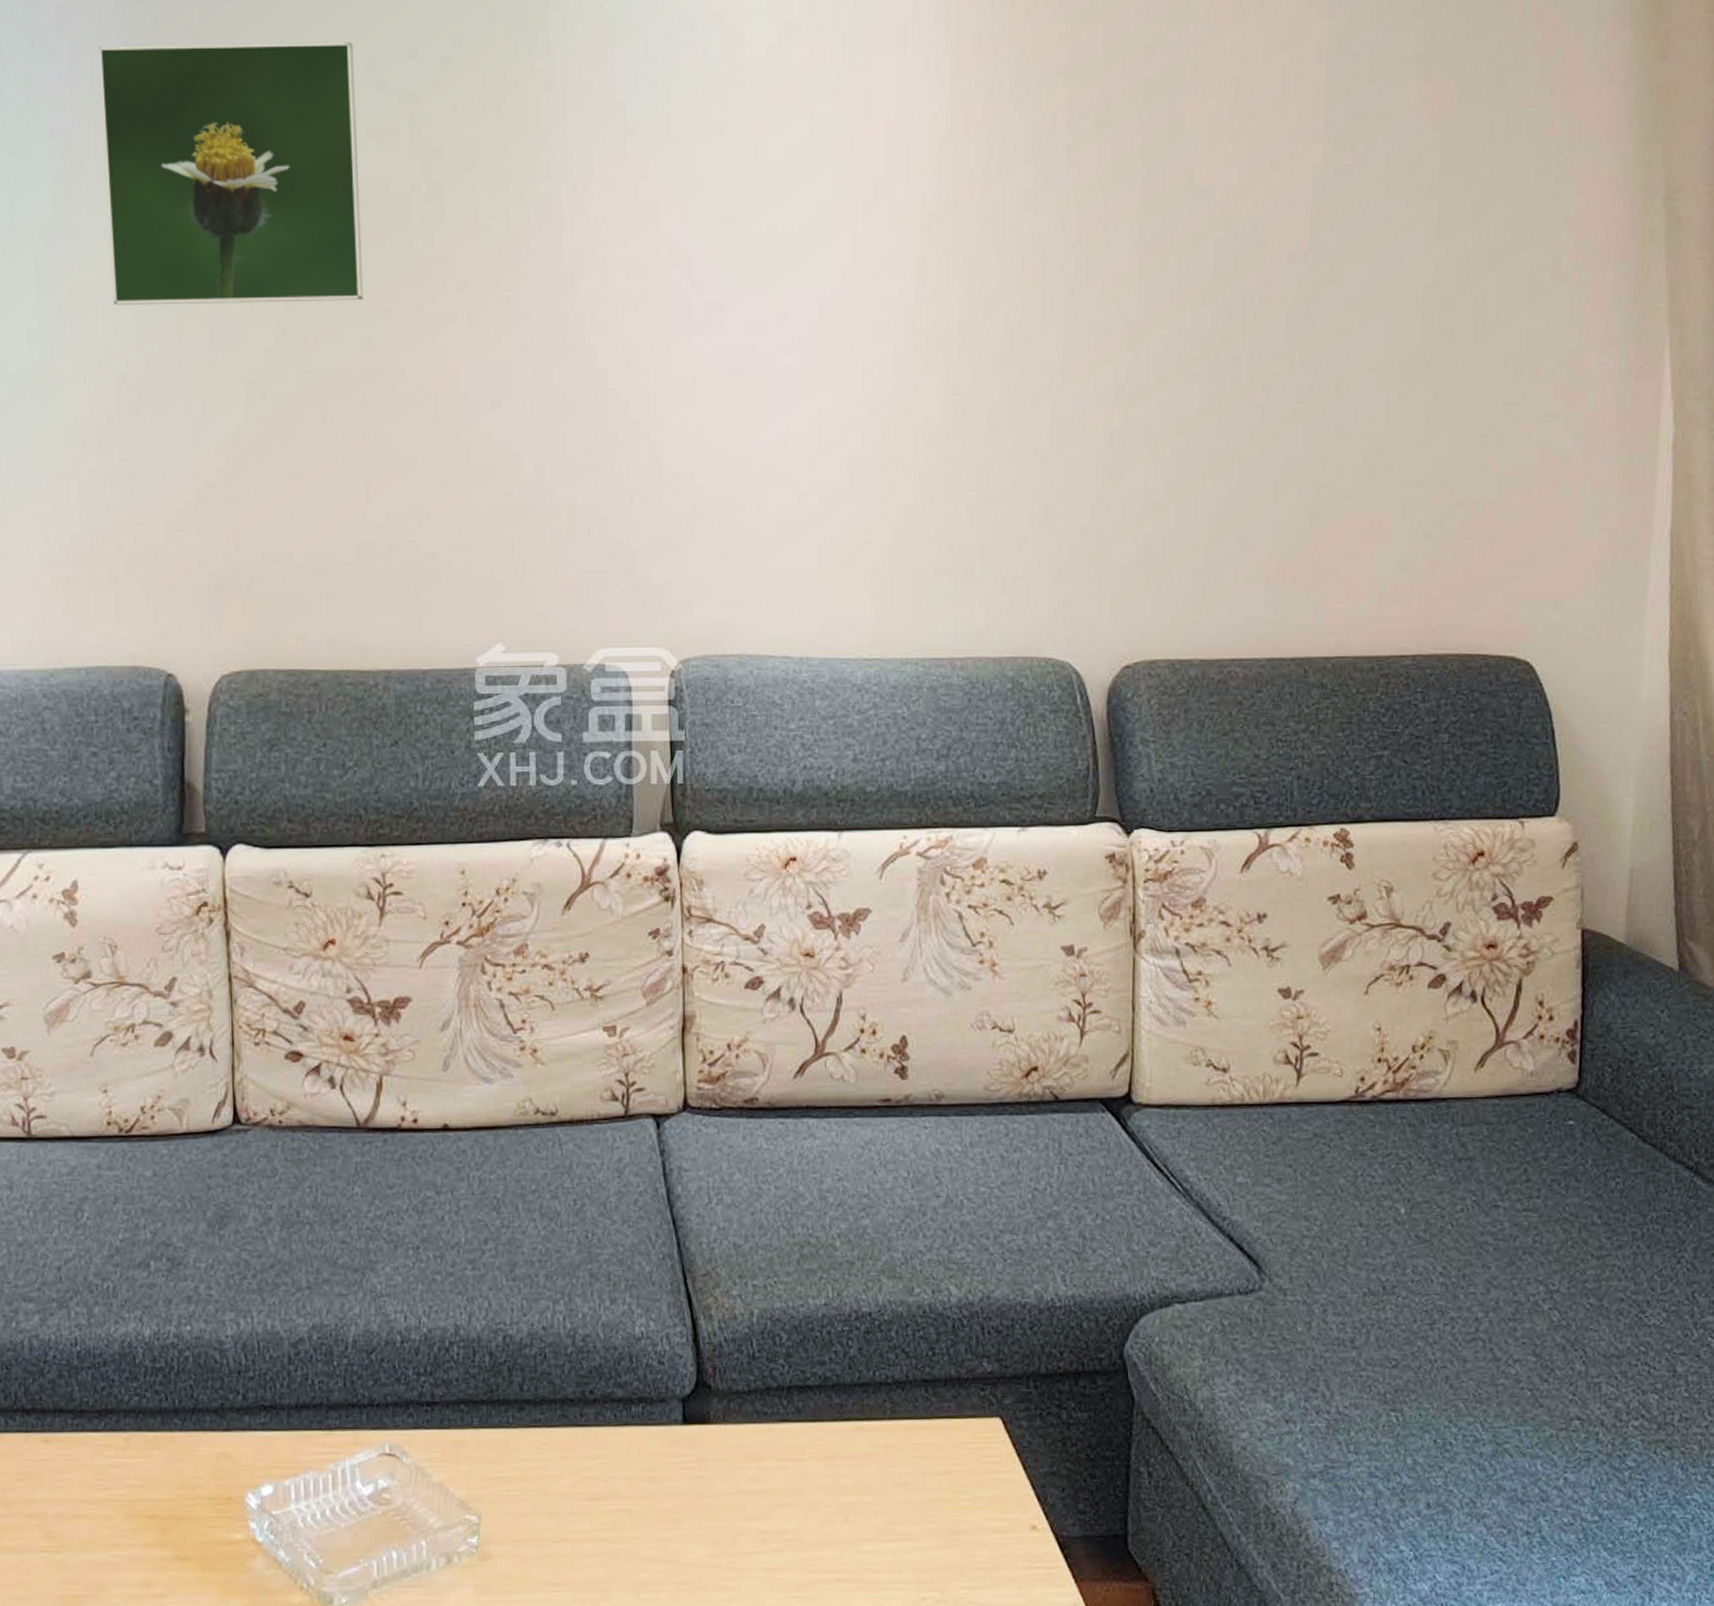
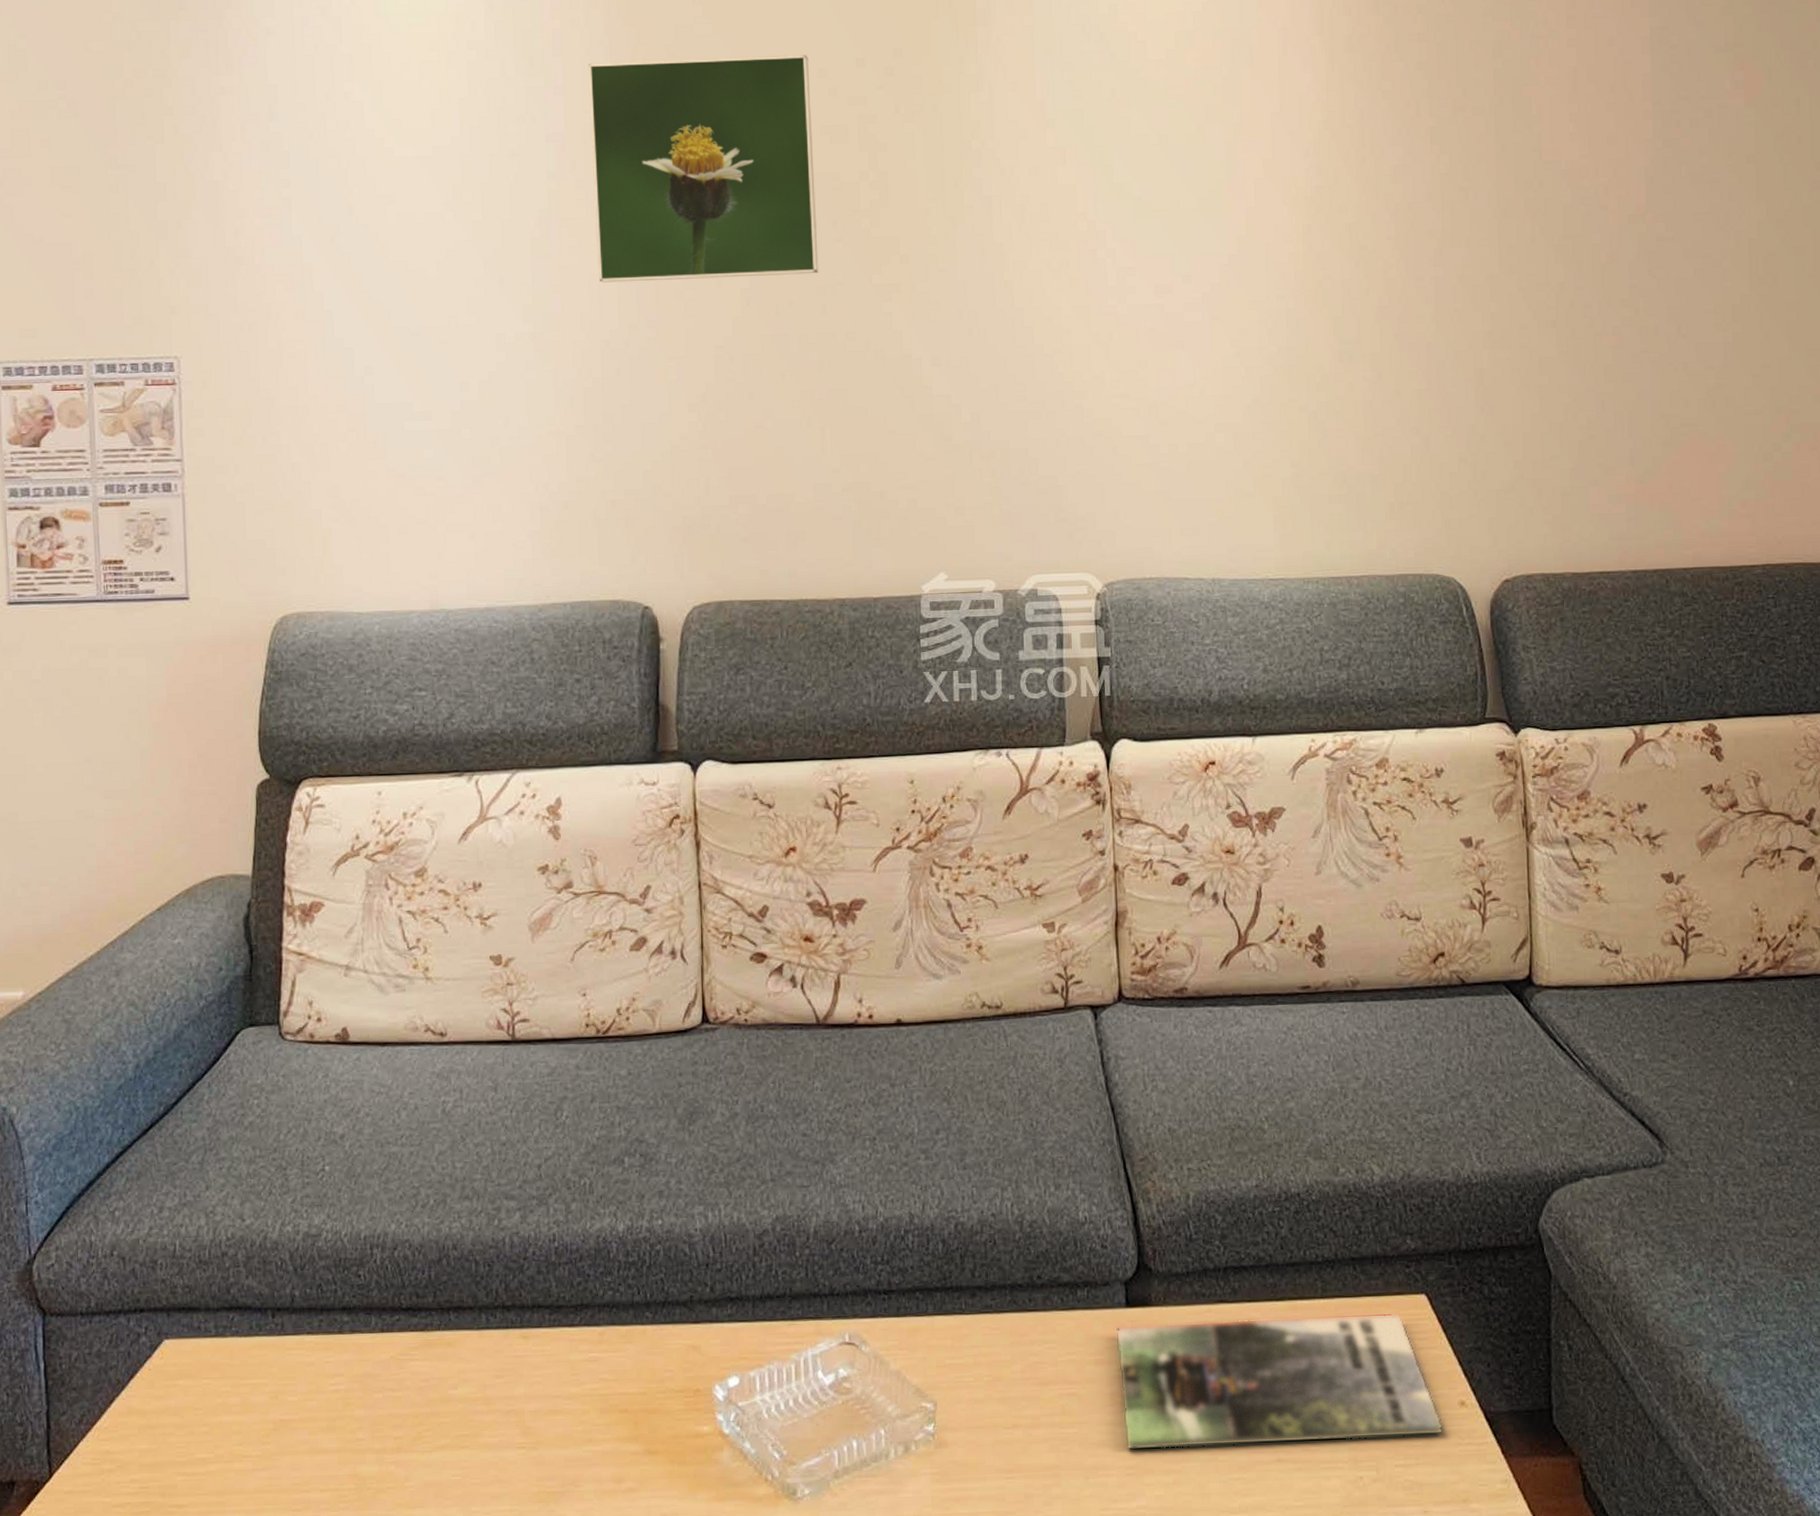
magazine: none [671,1435,1014,1567] -> present [1116,1311,1444,1451]

